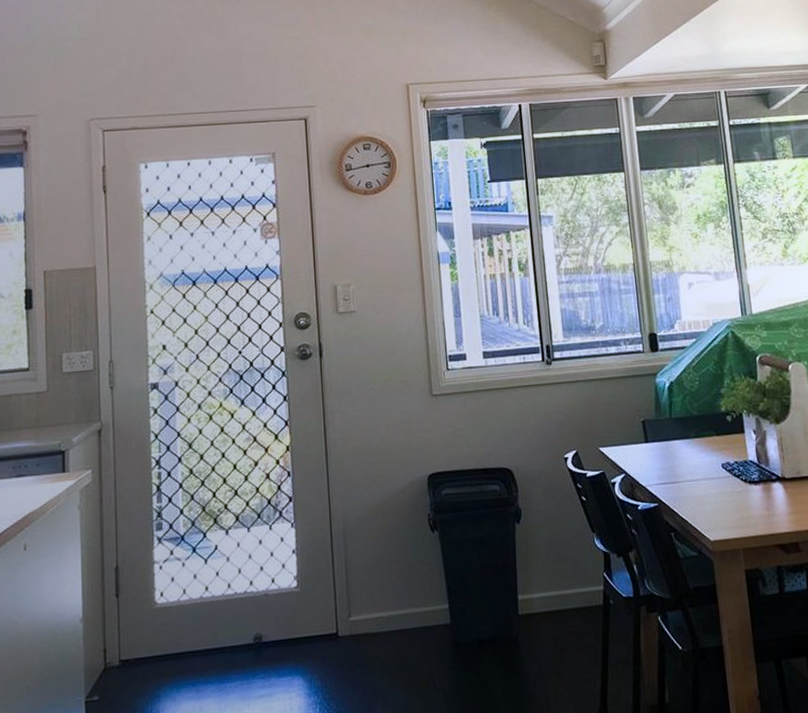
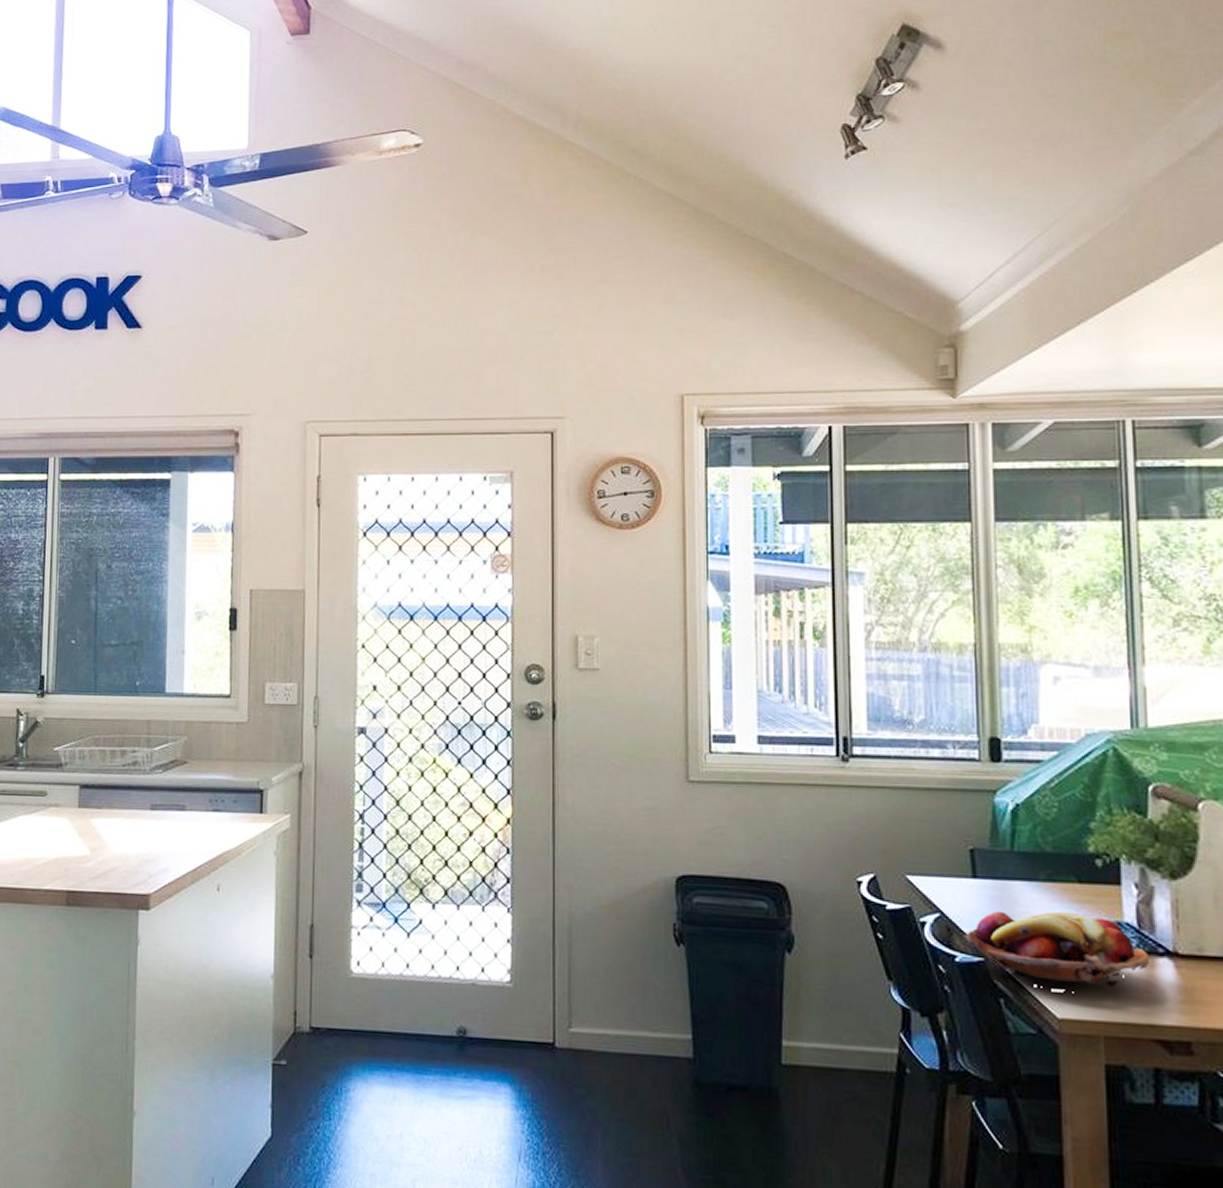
fruit basket: none [642,458,768,520] -> present [964,911,1150,990]

